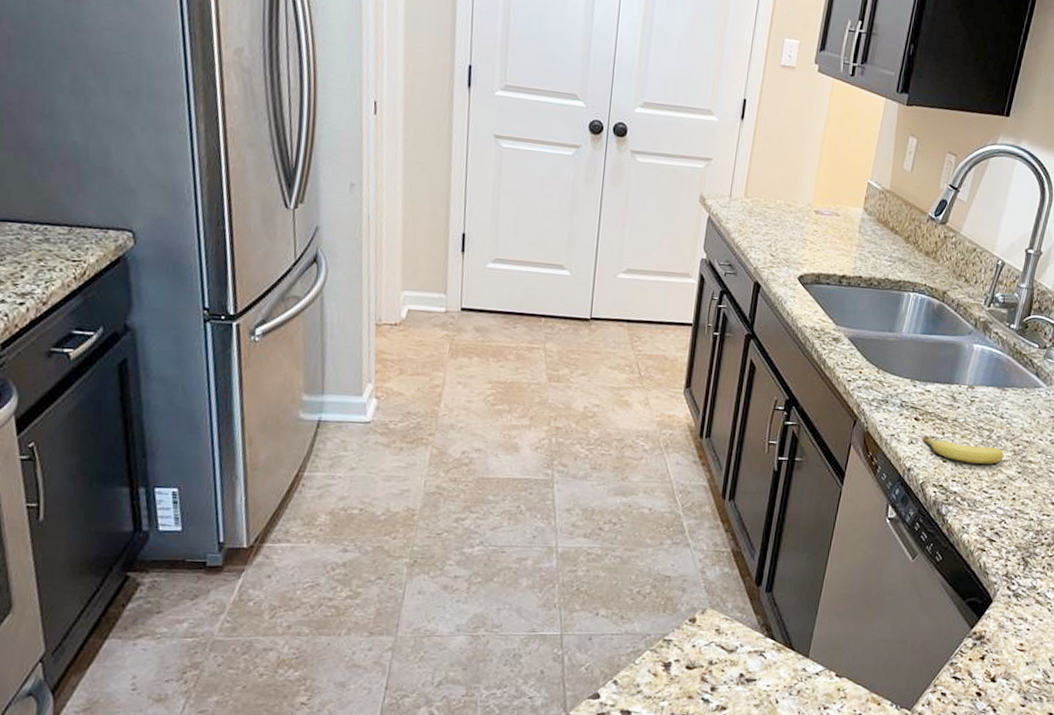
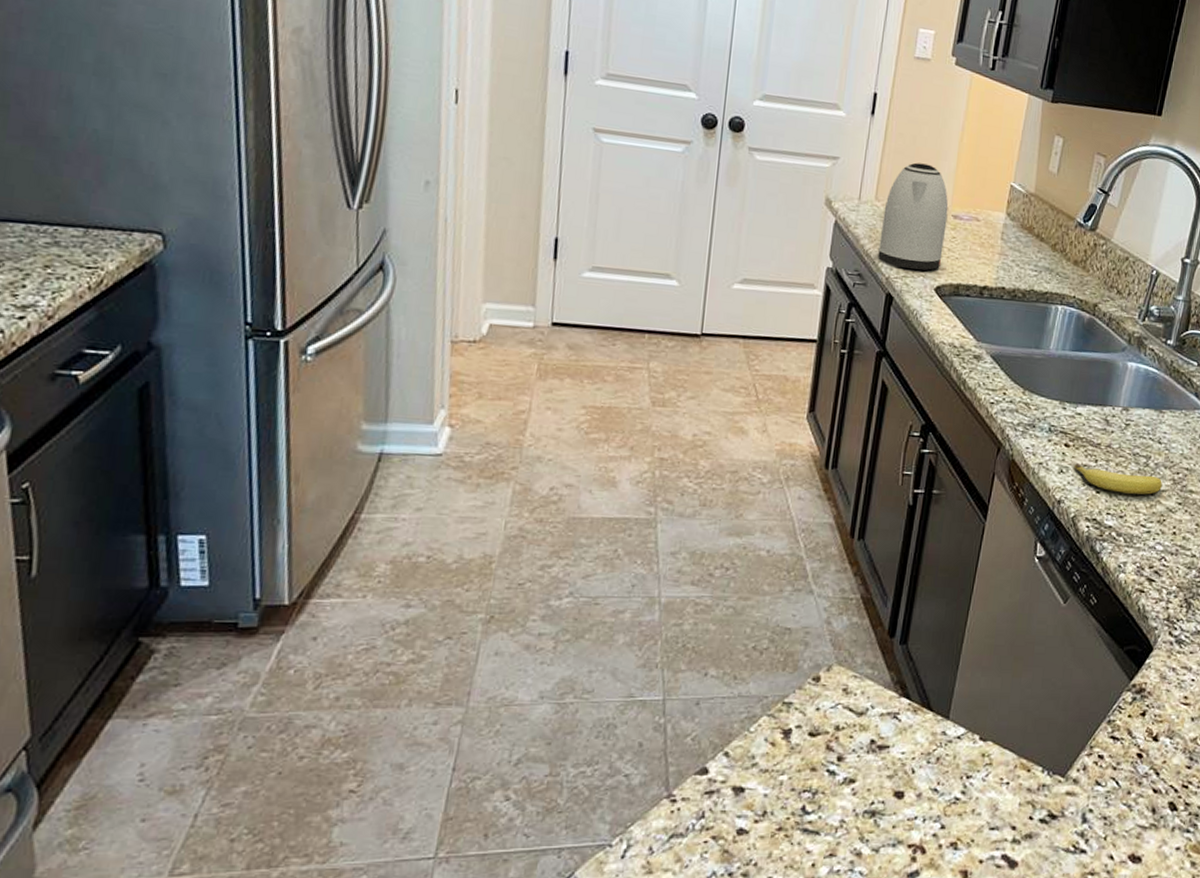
kettle: none [747,162,811,261] -> present [878,162,949,271]

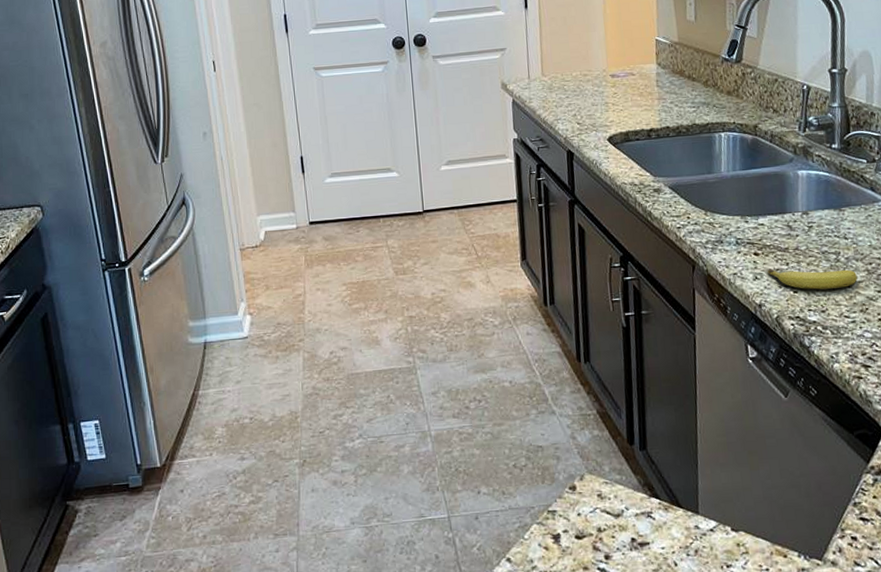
kettle: present [878,162,949,271] -> none [551,37,609,128]

